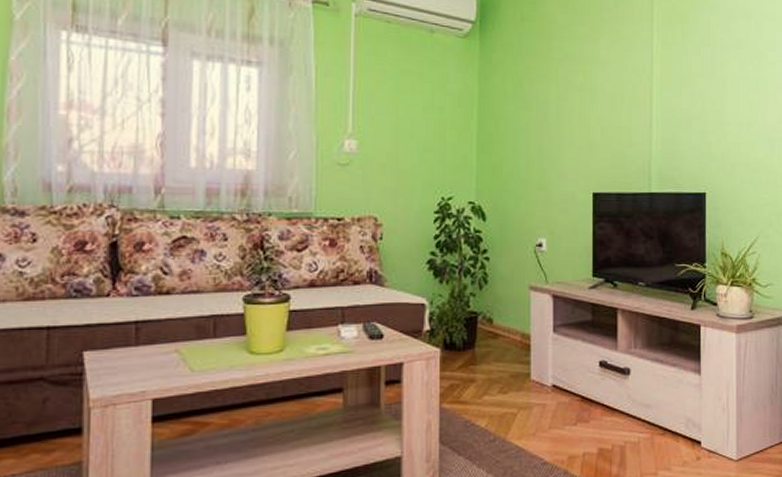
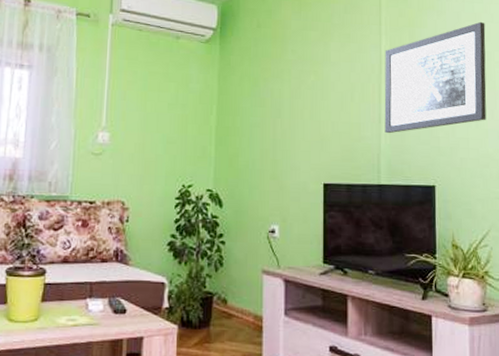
wall art: none [655,18,759,139] -> present [384,21,487,134]

